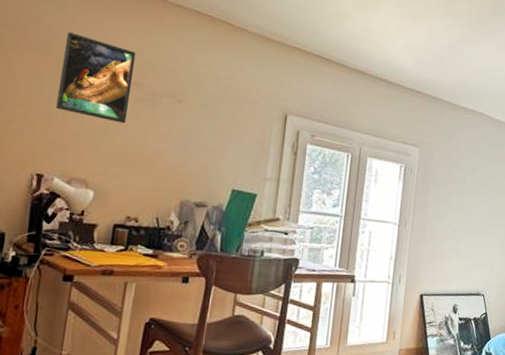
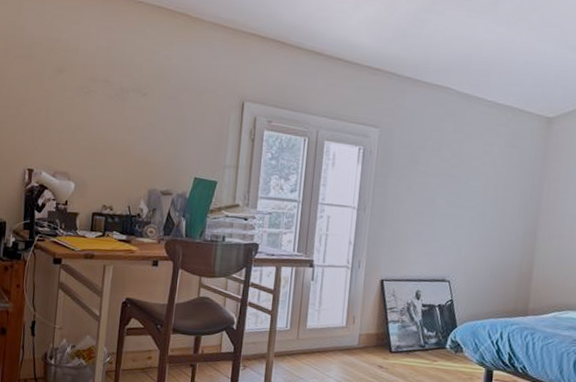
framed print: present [55,32,136,124] -> none [40,37,105,119]

